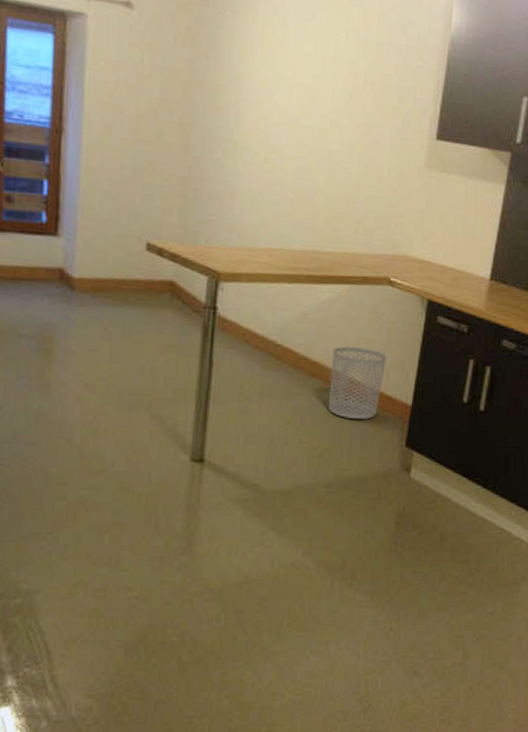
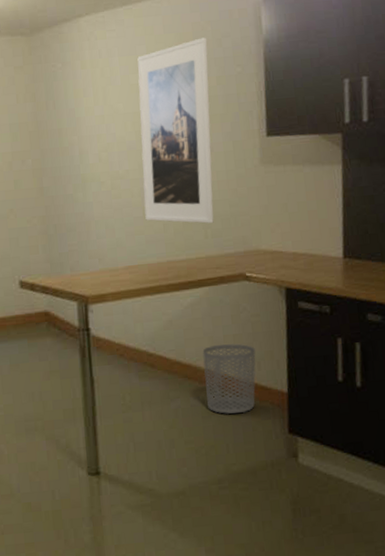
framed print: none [296,19,393,219] -> present [137,37,214,224]

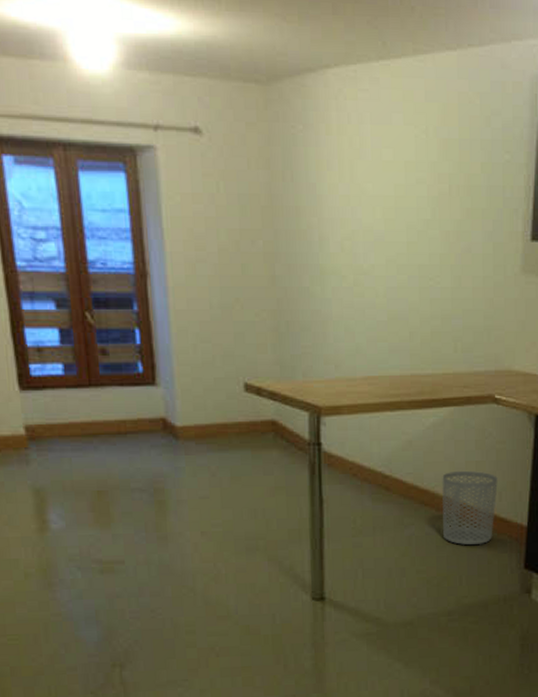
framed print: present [137,37,214,224] -> none [389,112,475,335]

